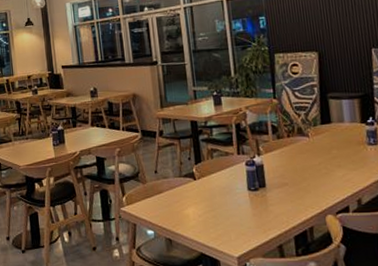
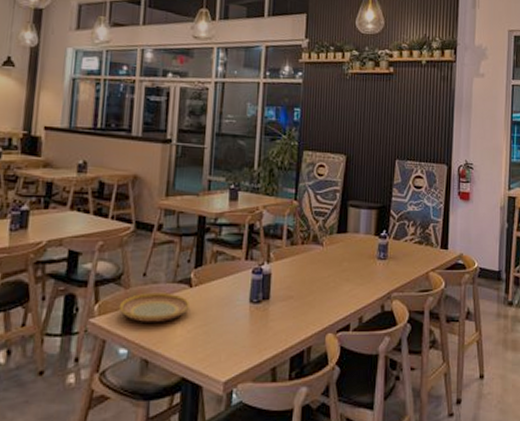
plate: none [141,185,197,210] -> present [118,292,189,323]

